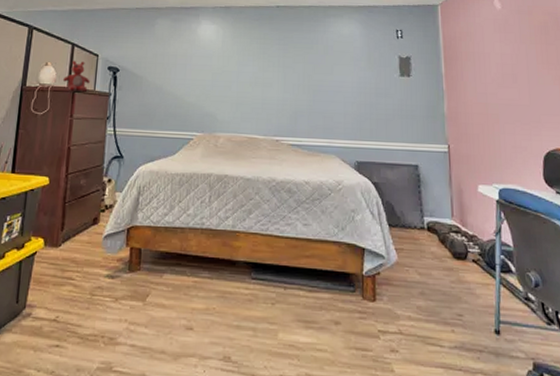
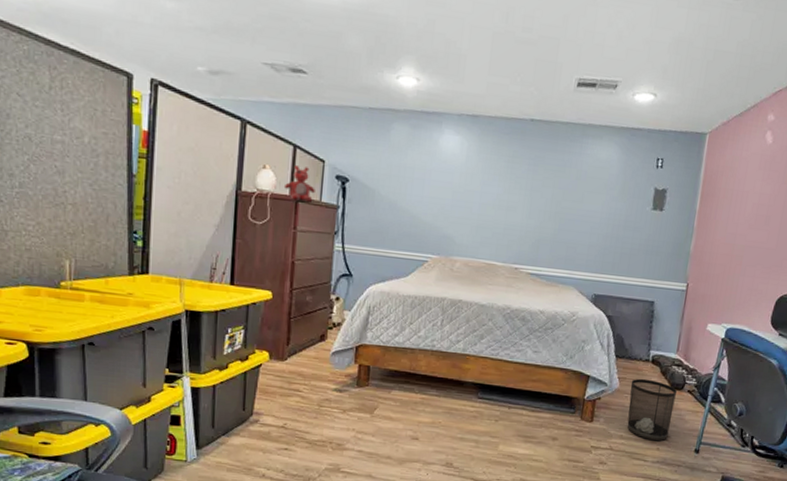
waste bin: none [409,248,461,322] -> present [627,378,678,441]

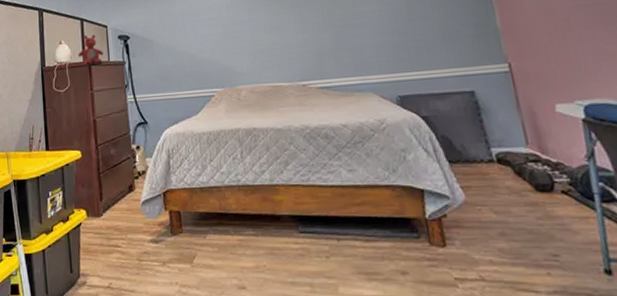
waste bin: present [627,378,678,441] -> none [479,183,557,264]

